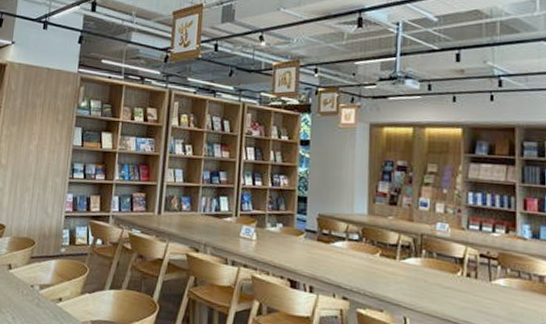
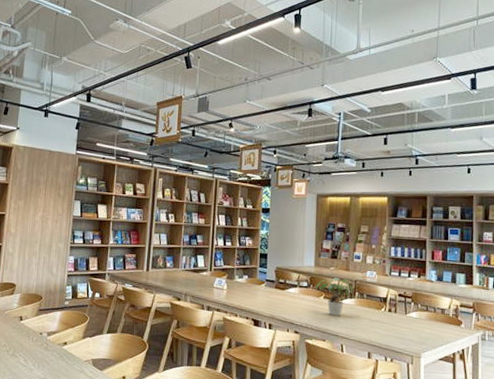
potted plant: none [368,230,419,280] -> present [315,278,353,316]

